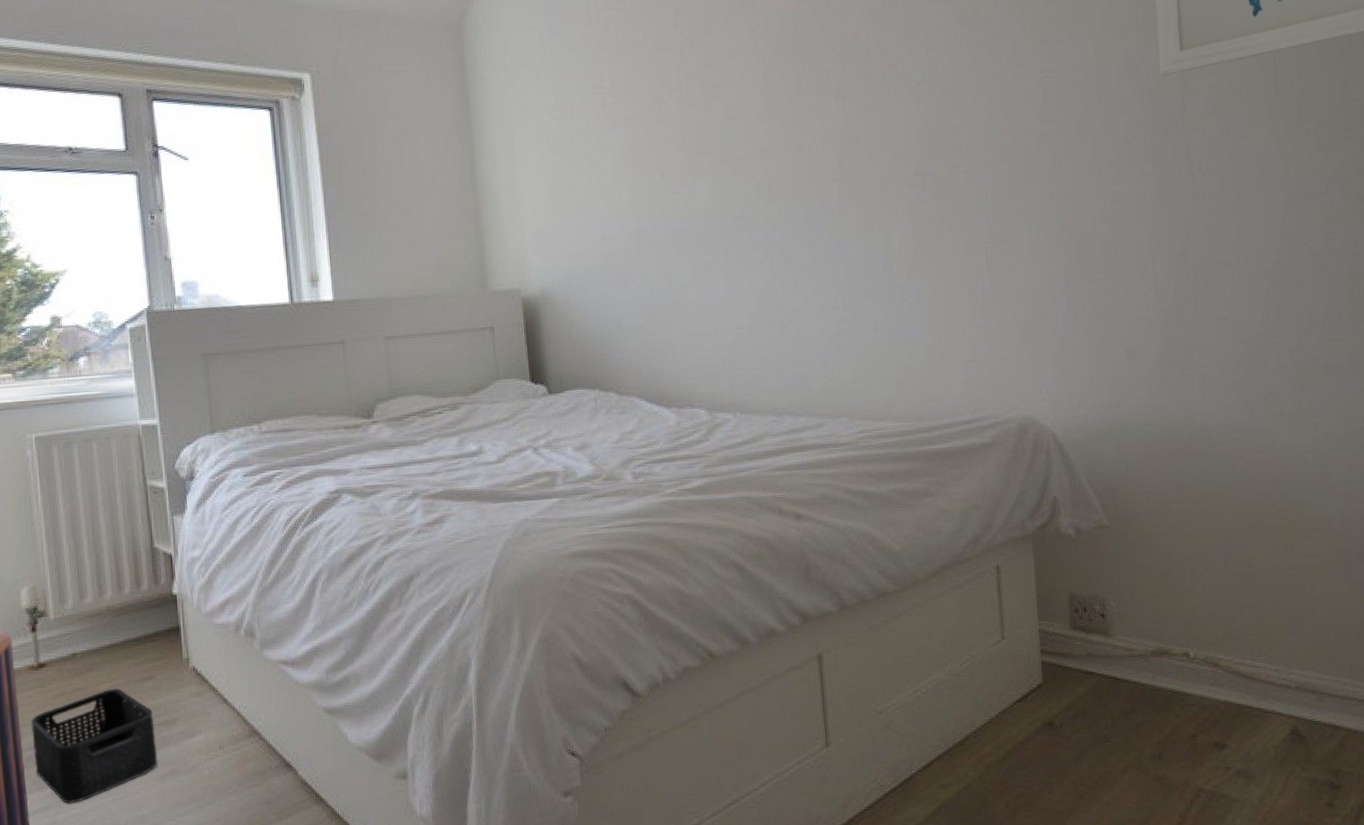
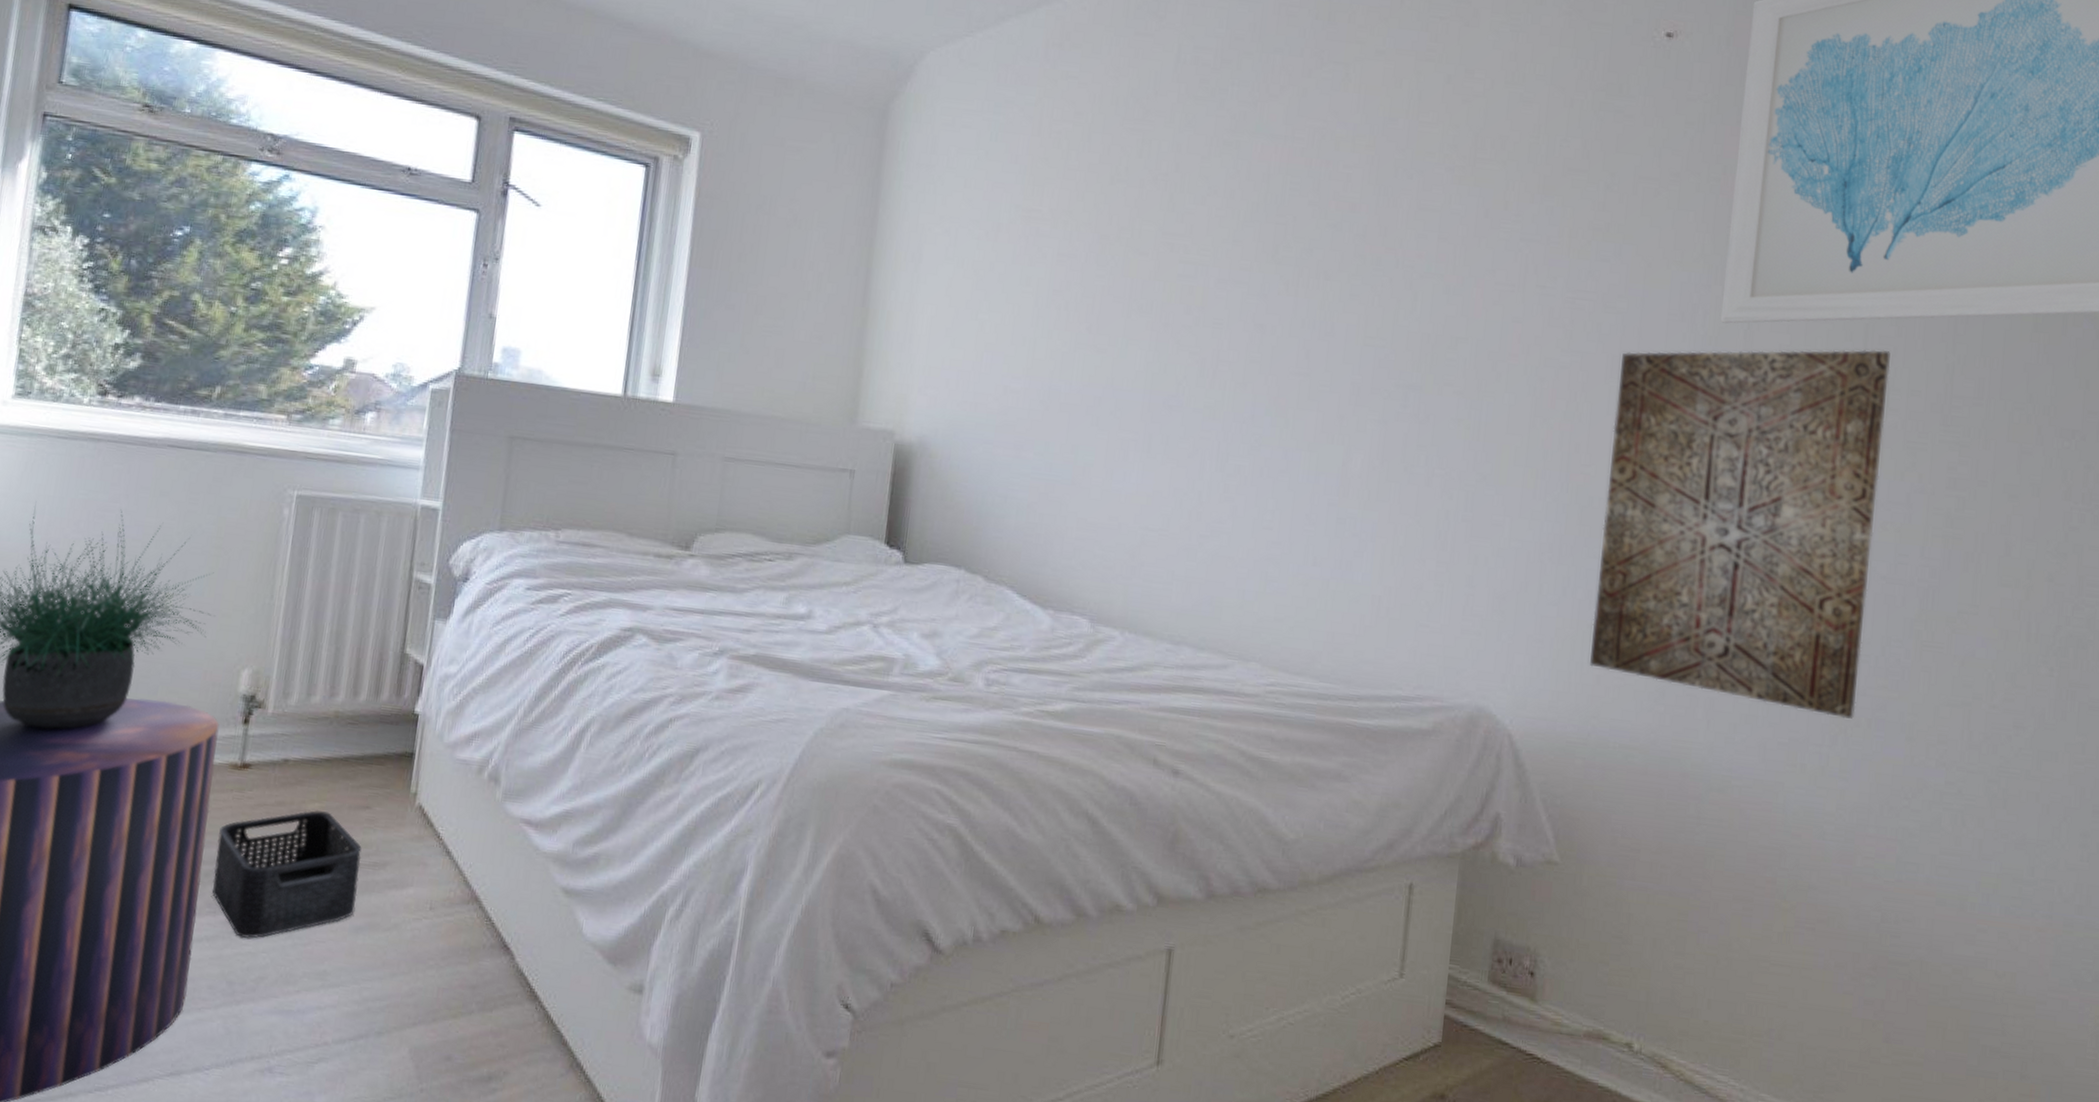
wall art: none [1088,73,1315,370] -> present [1590,349,1891,719]

